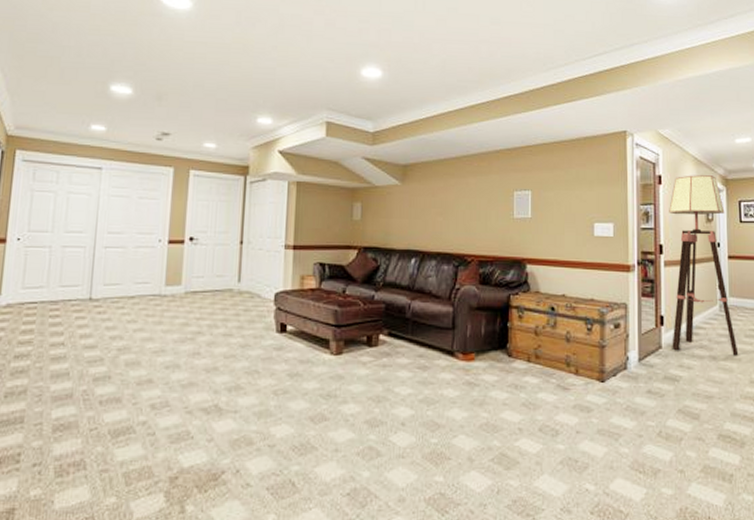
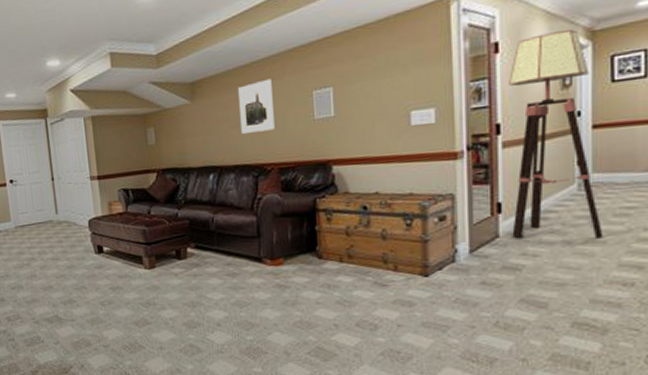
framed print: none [447,173,478,223] -> present [238,78,275,134]

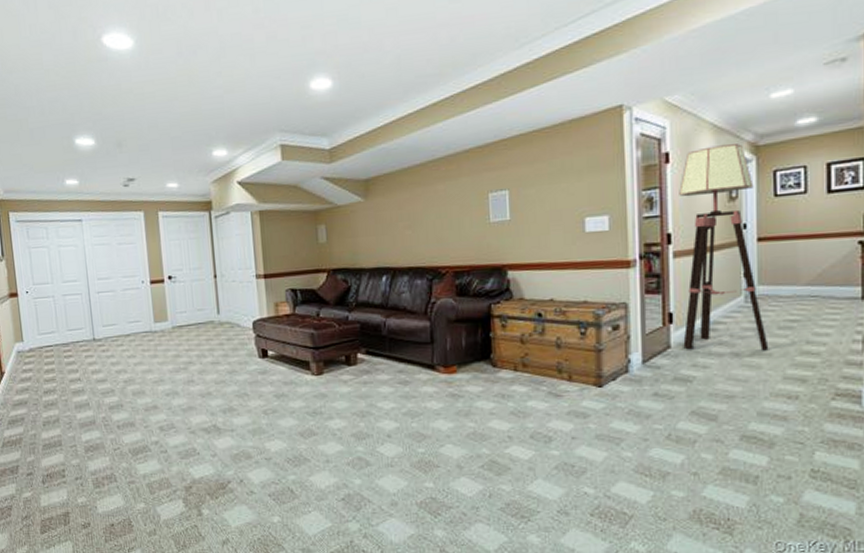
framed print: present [238,78,275,134] -> none [413,179,450,235]

